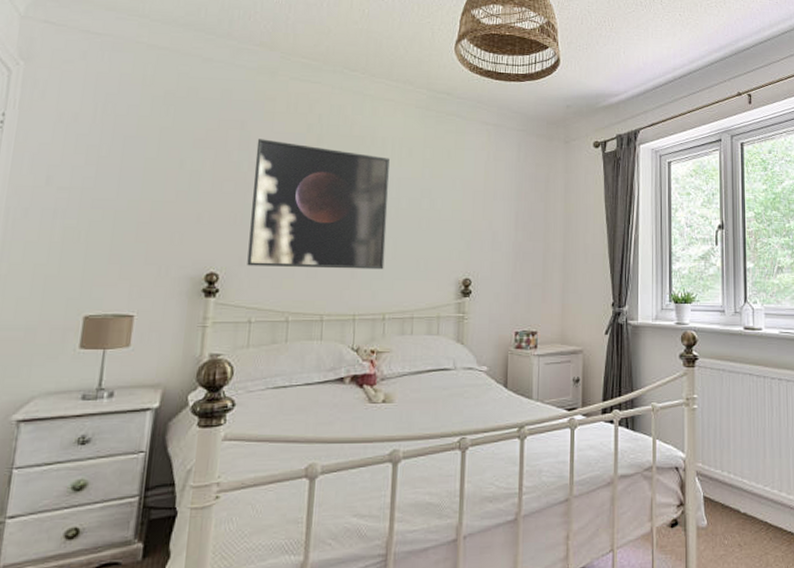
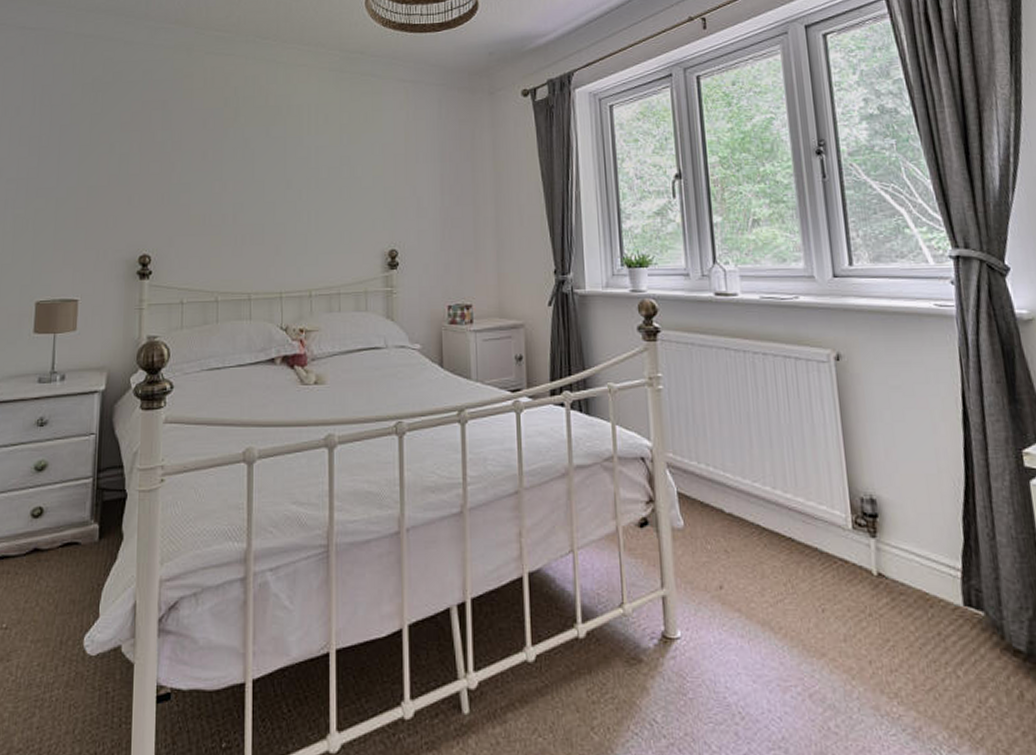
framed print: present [247,139,390,270] -> none [176,117,308,246]

